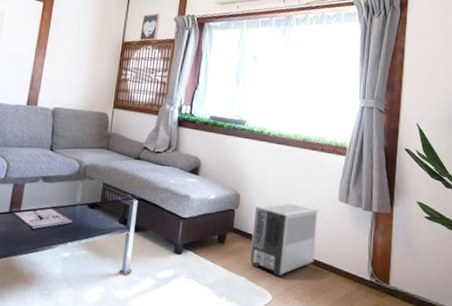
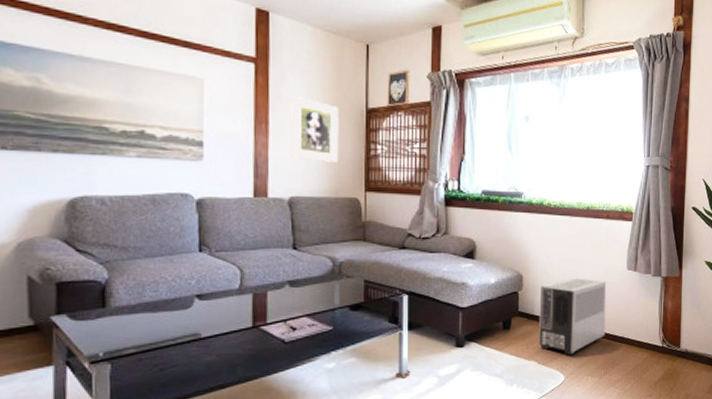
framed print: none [60,28,101,83] -> present [291,95,339,162]

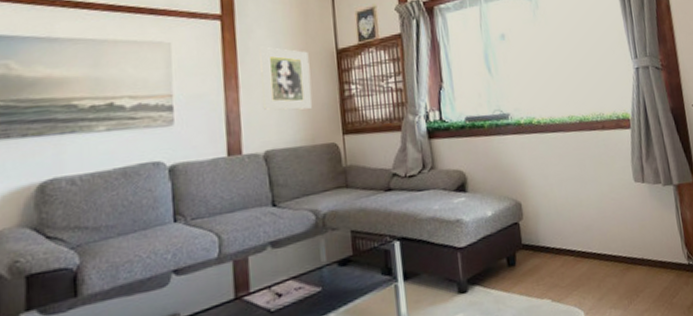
air purifier: present [539,277,608,356] -> none [541,196,623,288]

